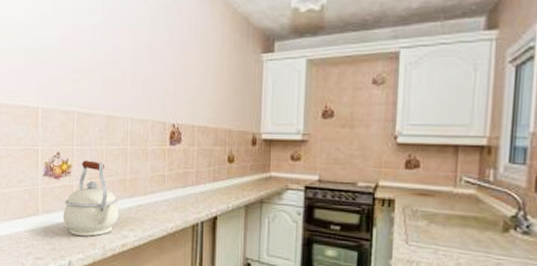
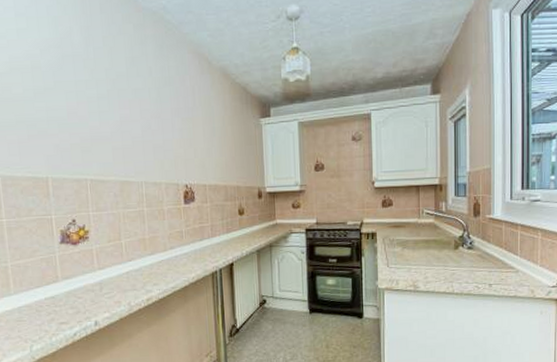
kettle: present [63,160,119,237] -> none [84,224,141,296]

